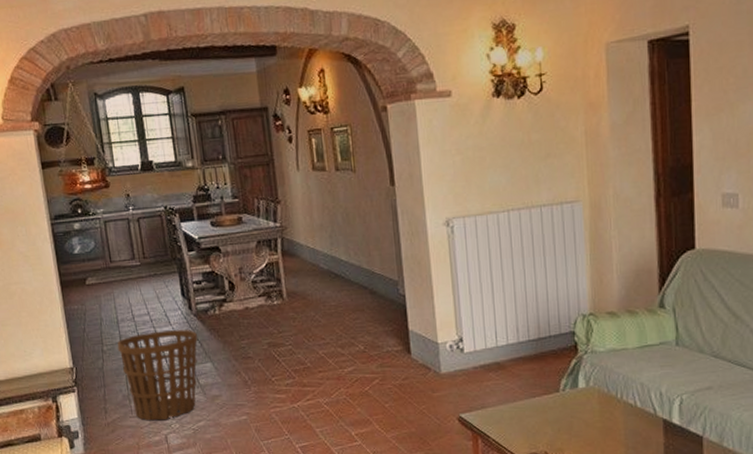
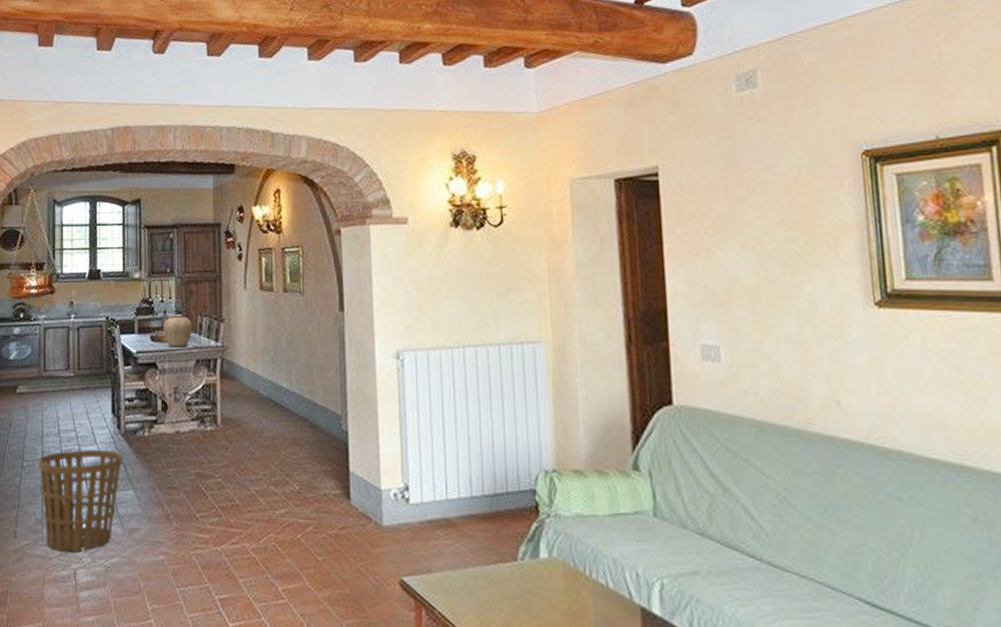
vase: none [222,200,251,231] -> present [164,316,193,348]

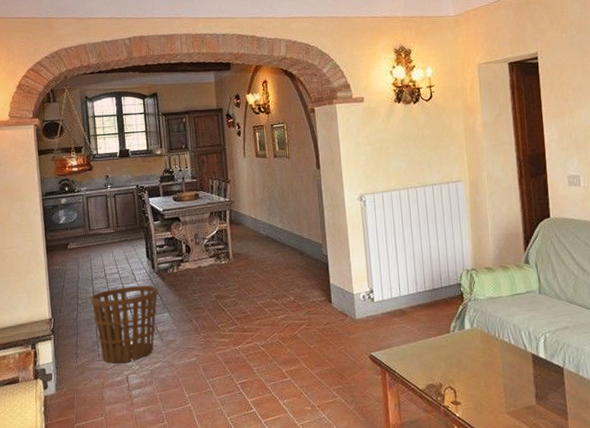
vase: present [164,316,193,348] -> none [183,180,206,205]

